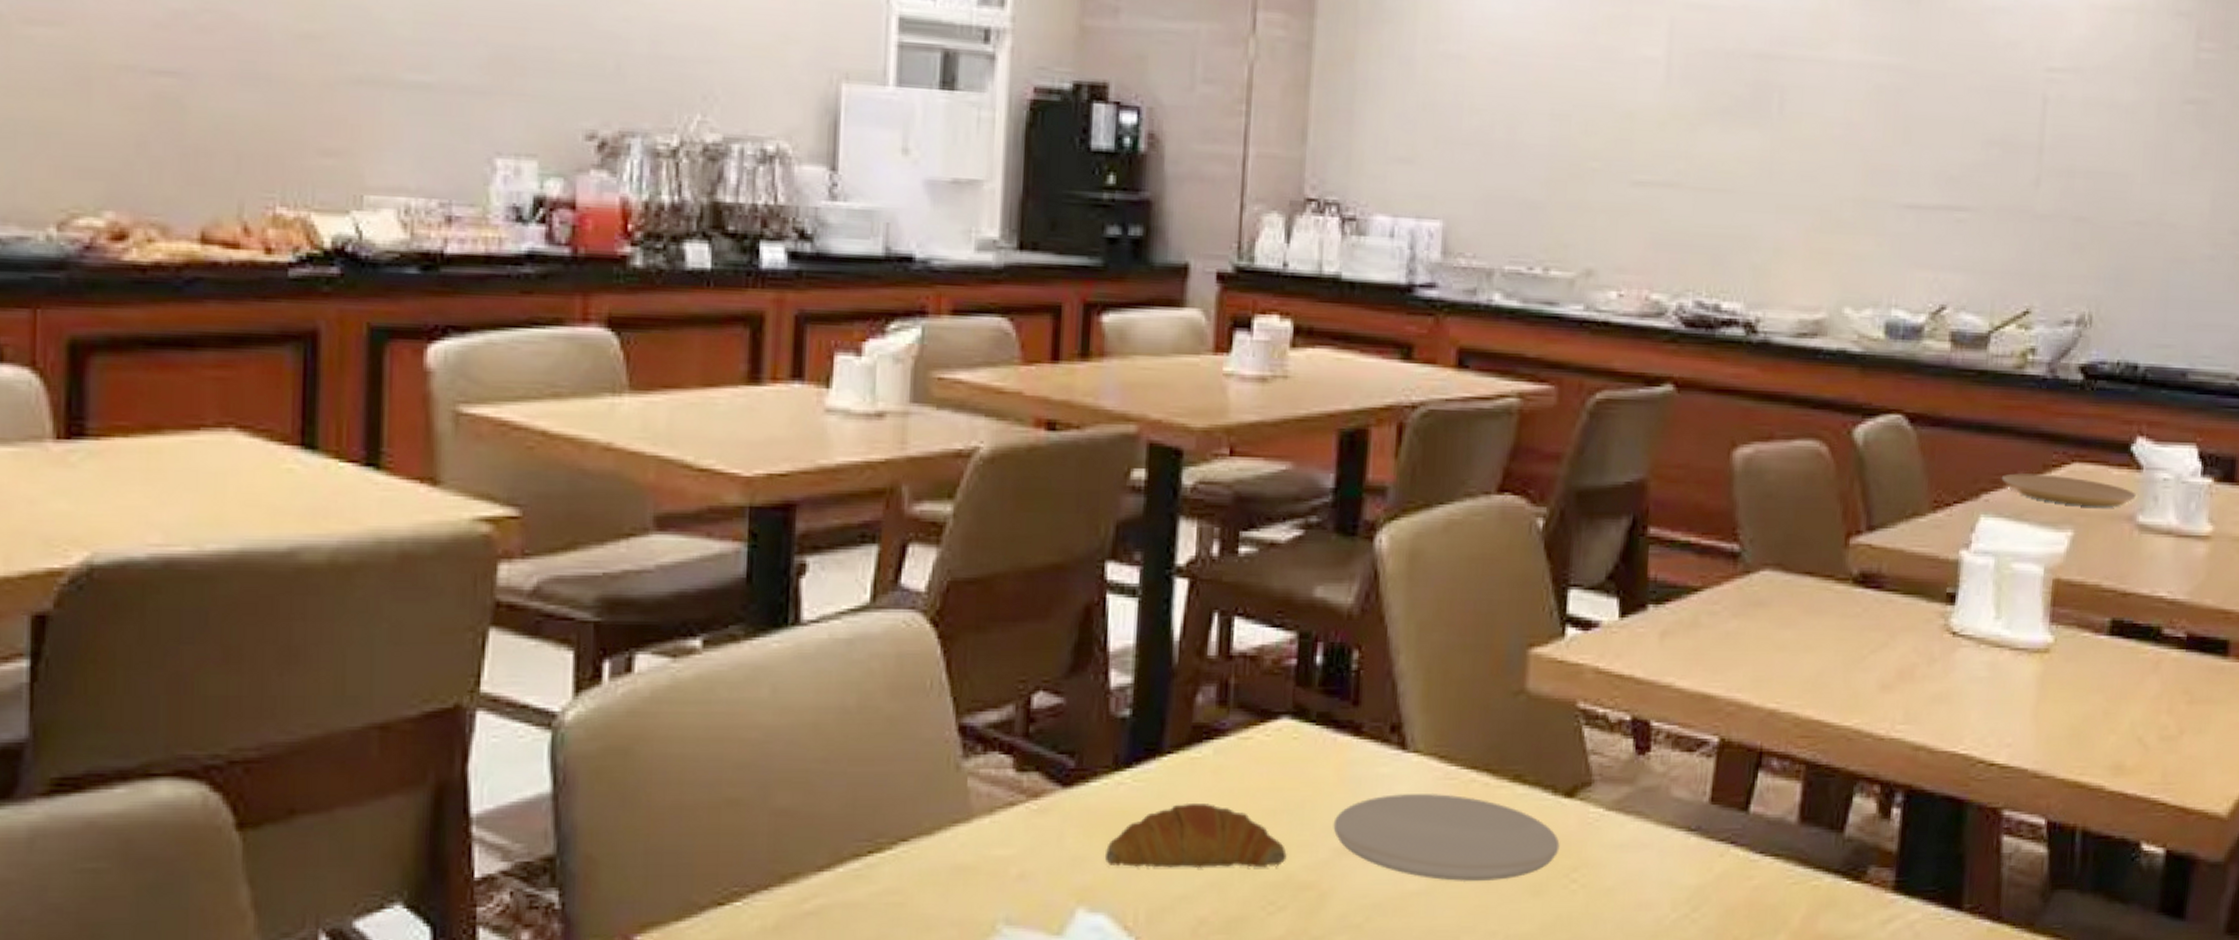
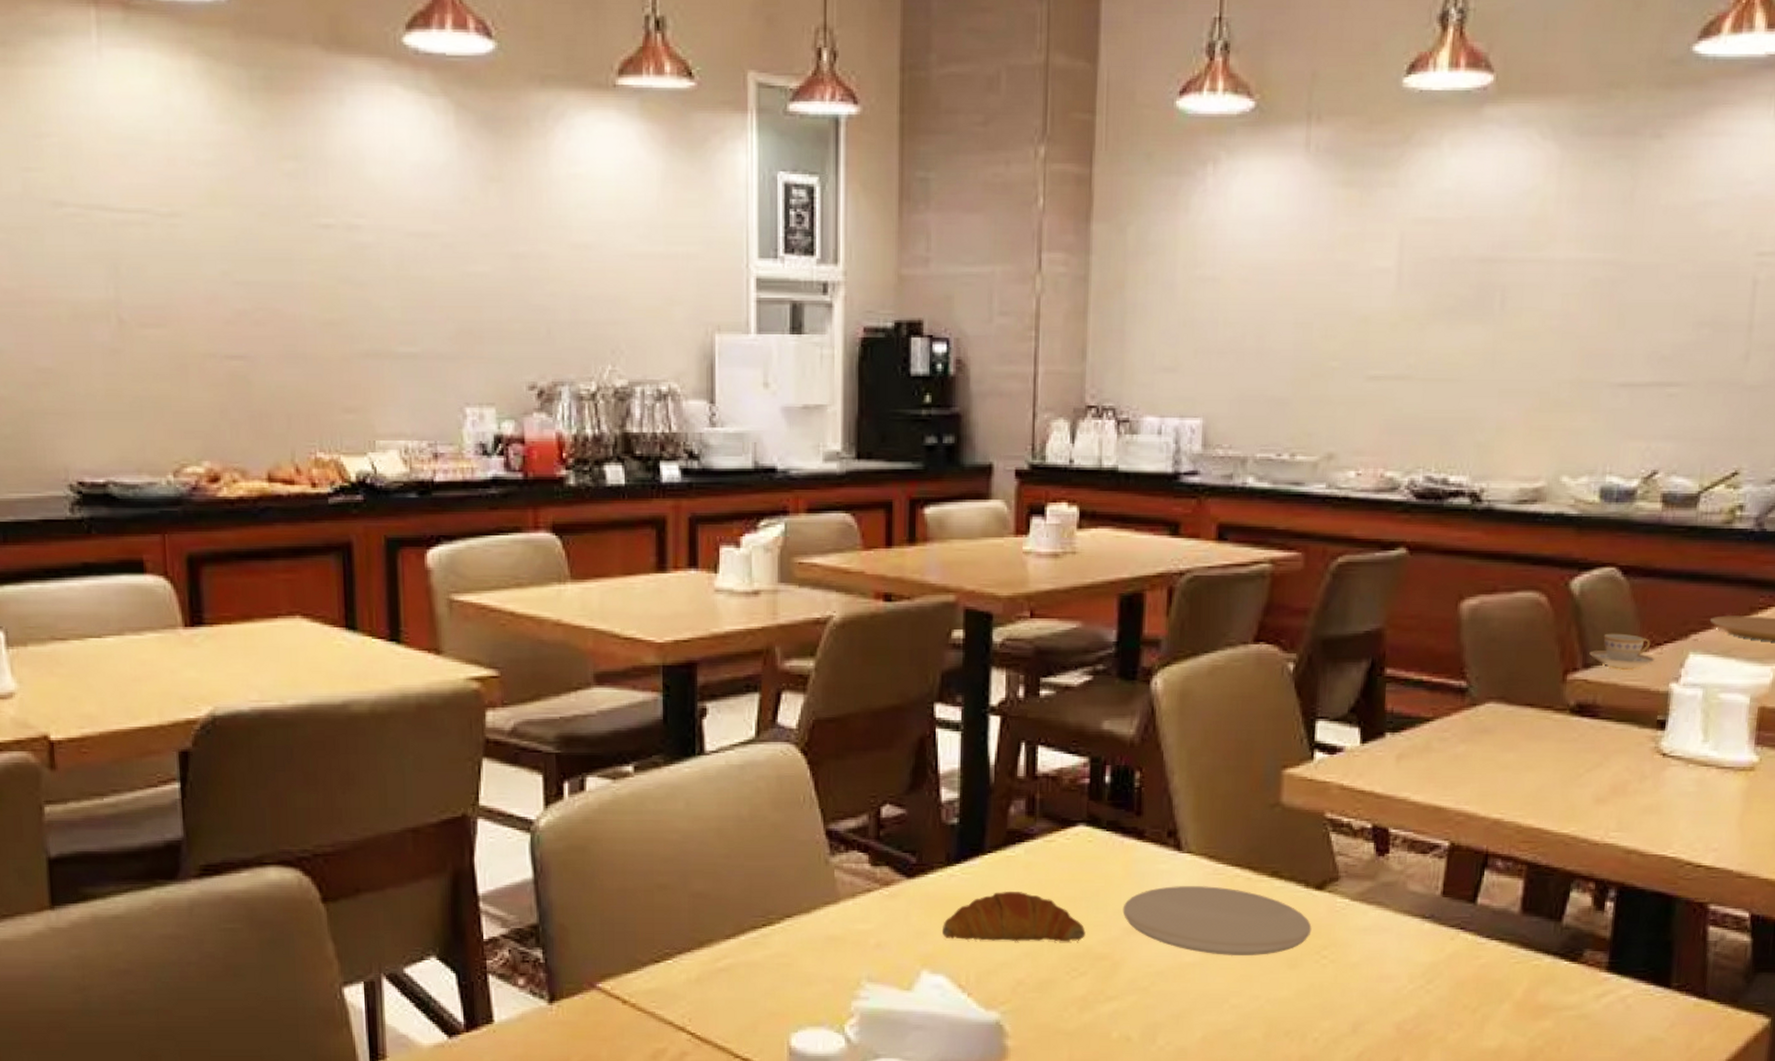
teacup: none [1874,490,1944,534] -> present [1589,633,1655,670]

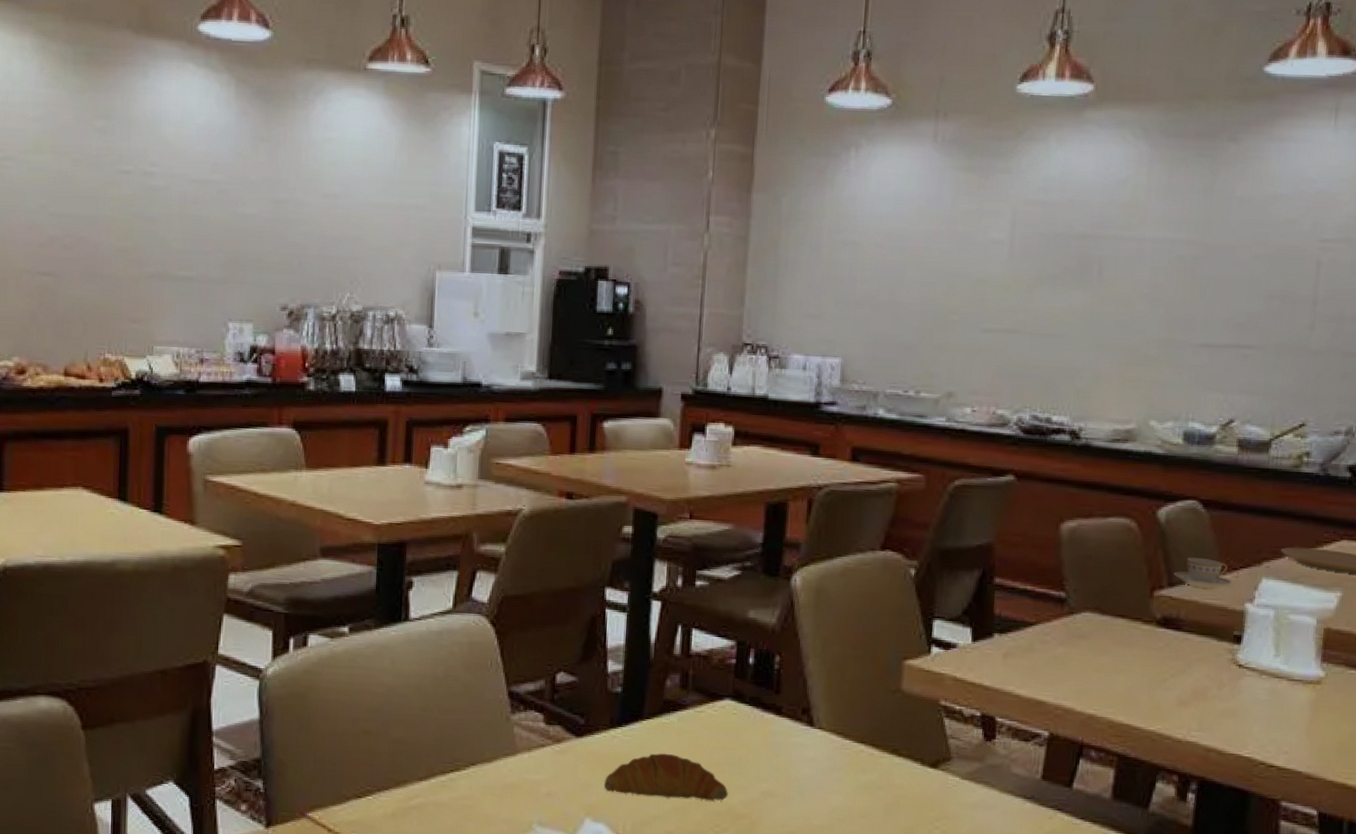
plate: present [1122,886,1312,957] -> none [761,757,926,823]

